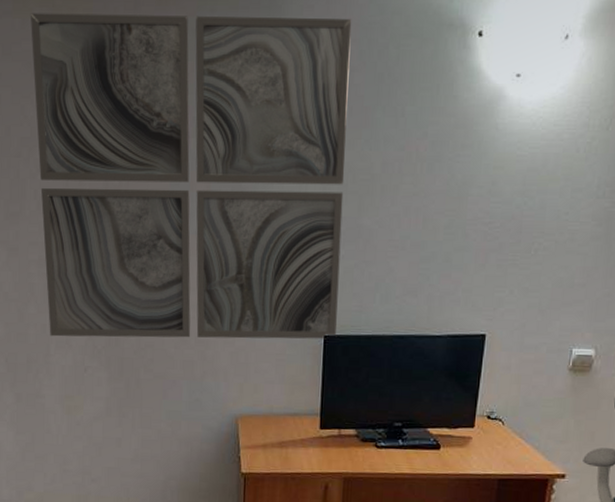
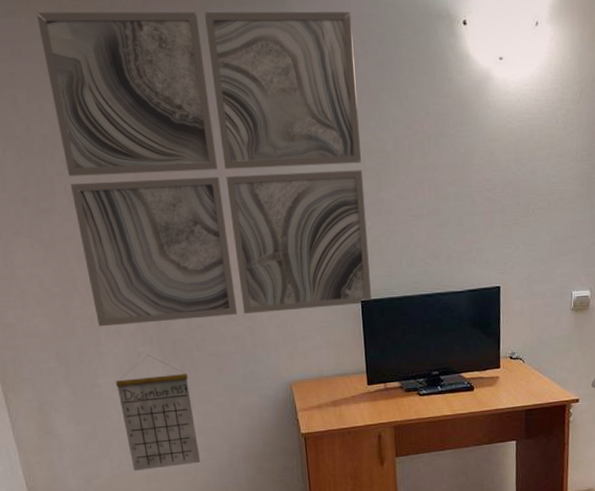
calendar: none [60,370,134,490] -> present [116,354,201,471]

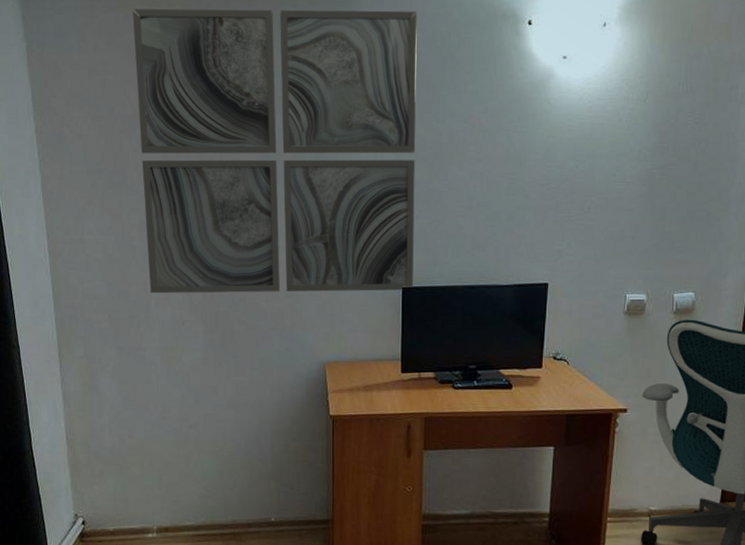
calendar: present [116,354,201,471] -> none [159,323,229,436]

